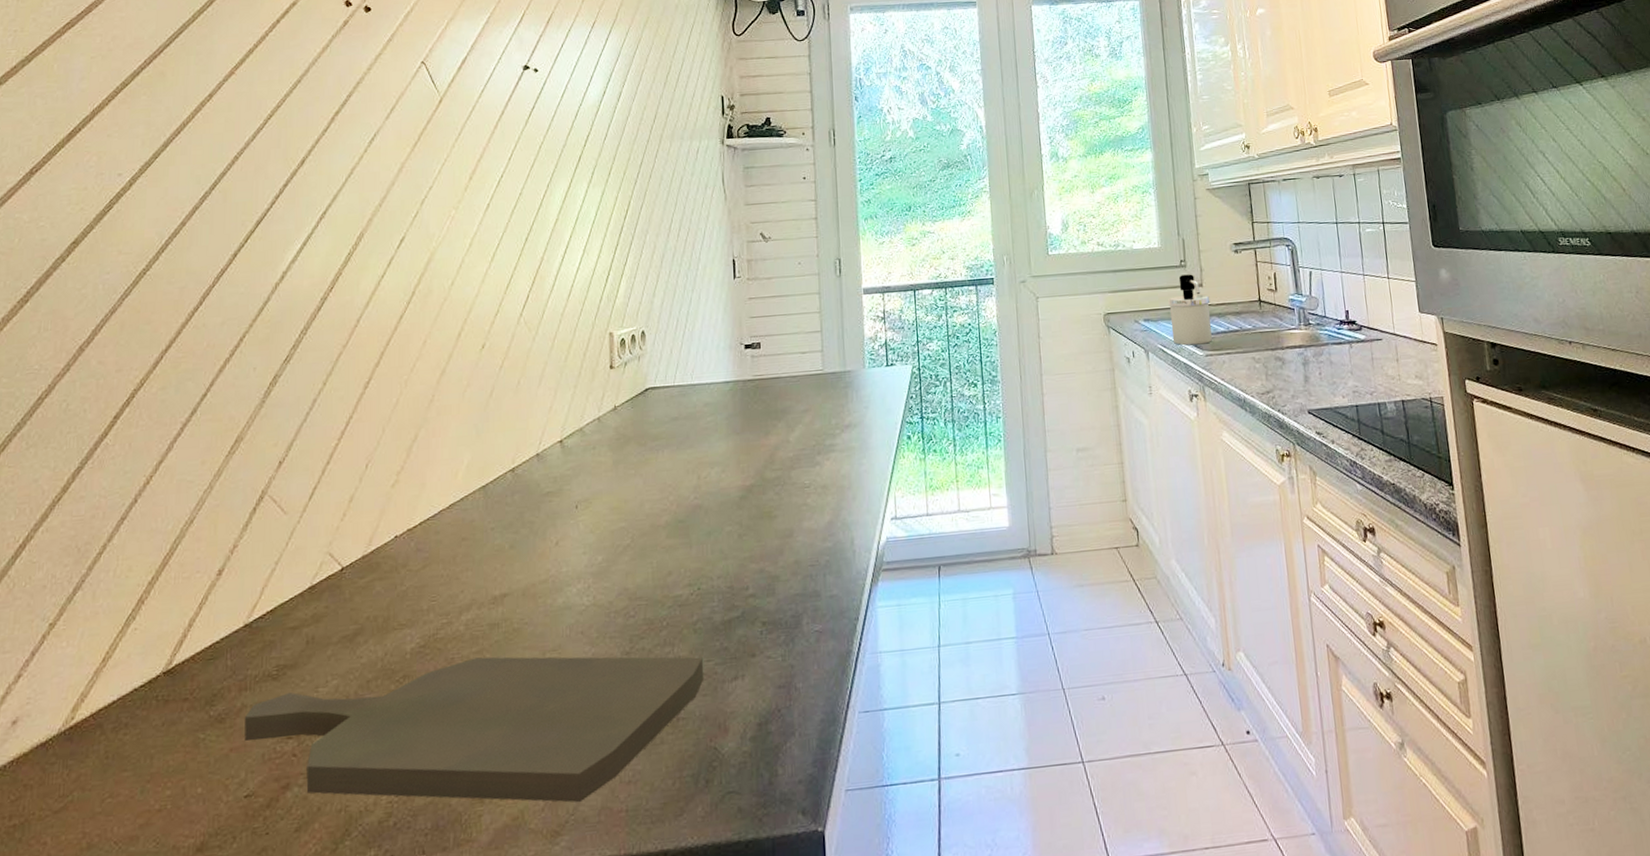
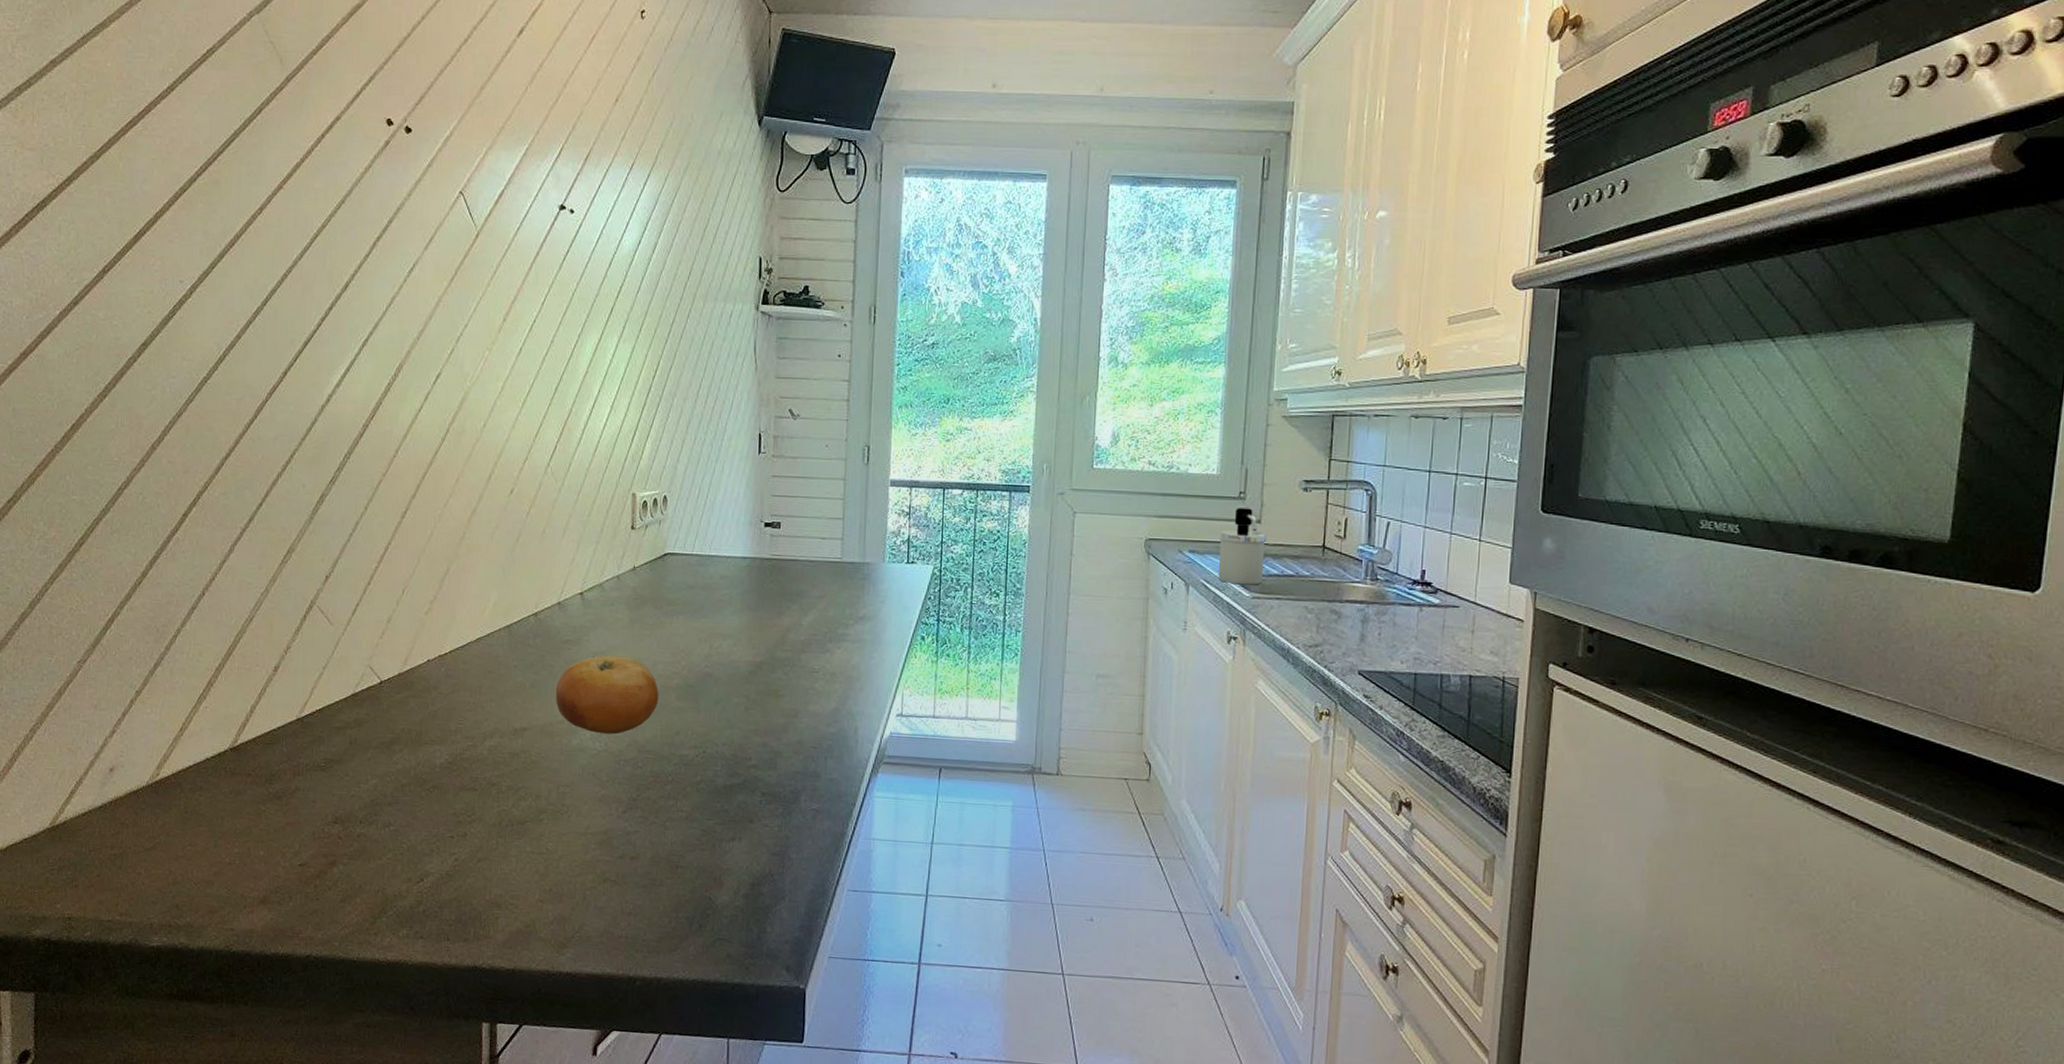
cutting board: present [244,657,704,803] -> none [298,781,704,923]
fruit: none [537,500,648,587] -> present [555,655,659,735]

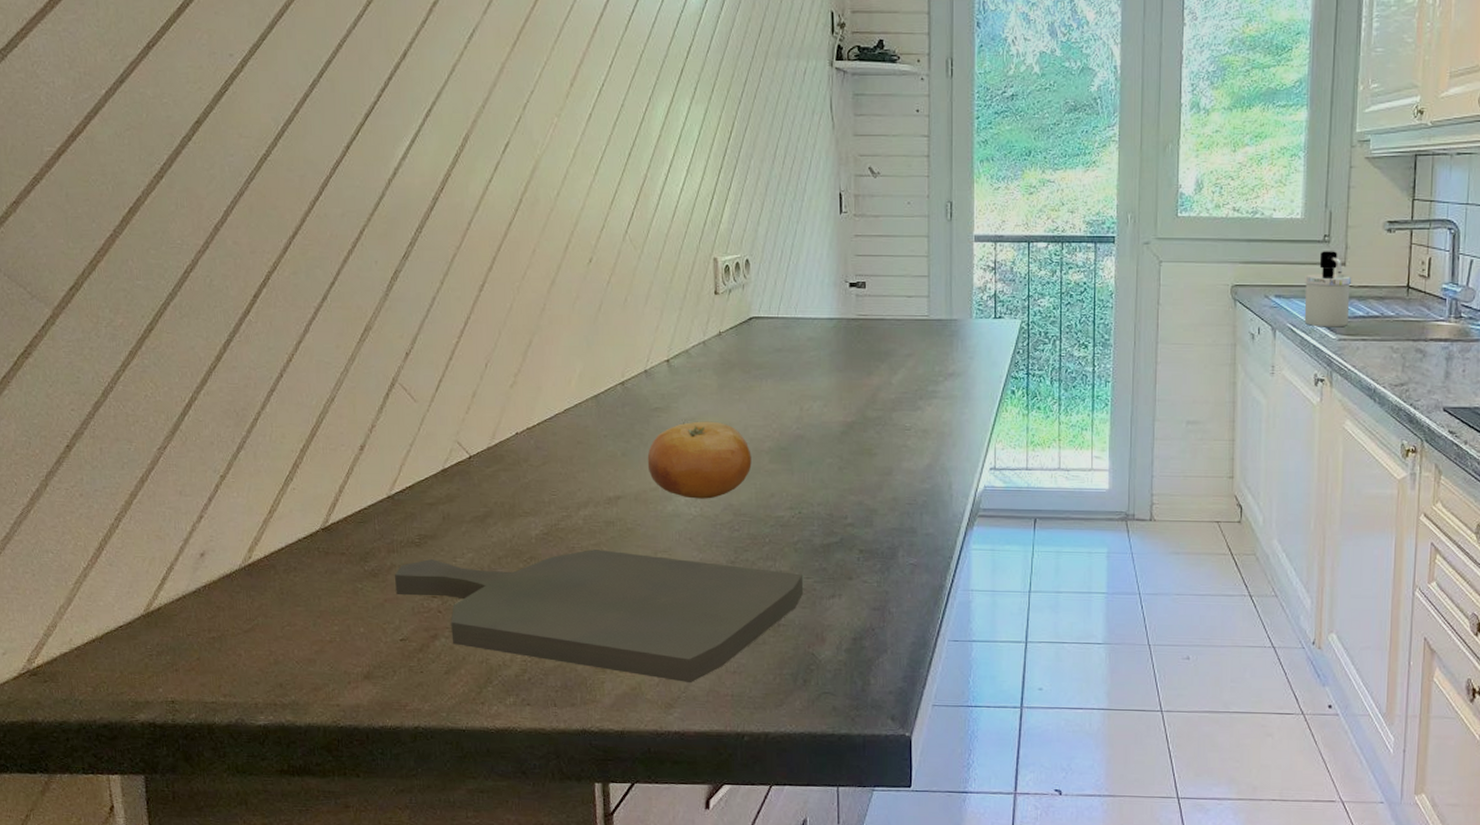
cutting board: none [298,781,704,923] -> present [395,549,804,684]

